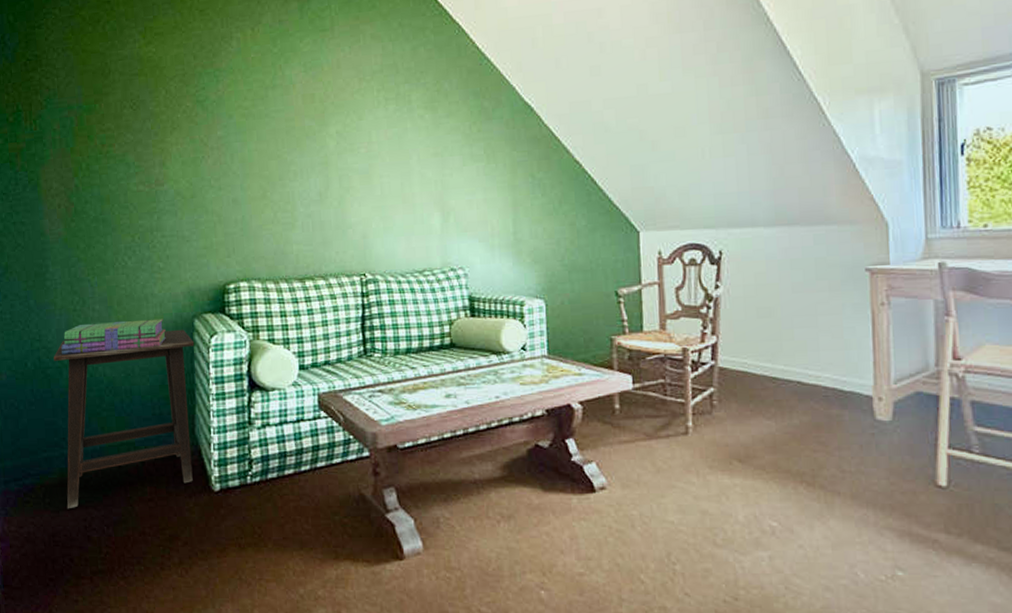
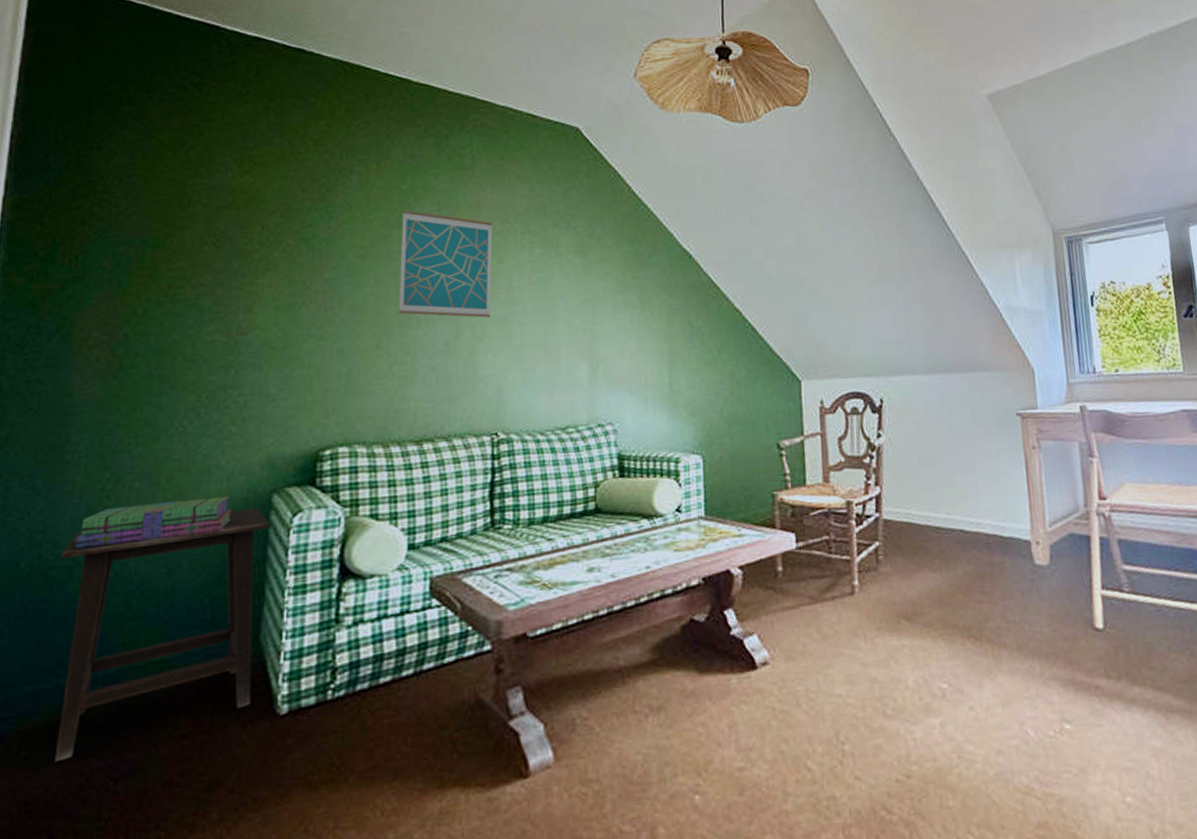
wall art: none [275,71,355,171] -> present [398,209,493,318]

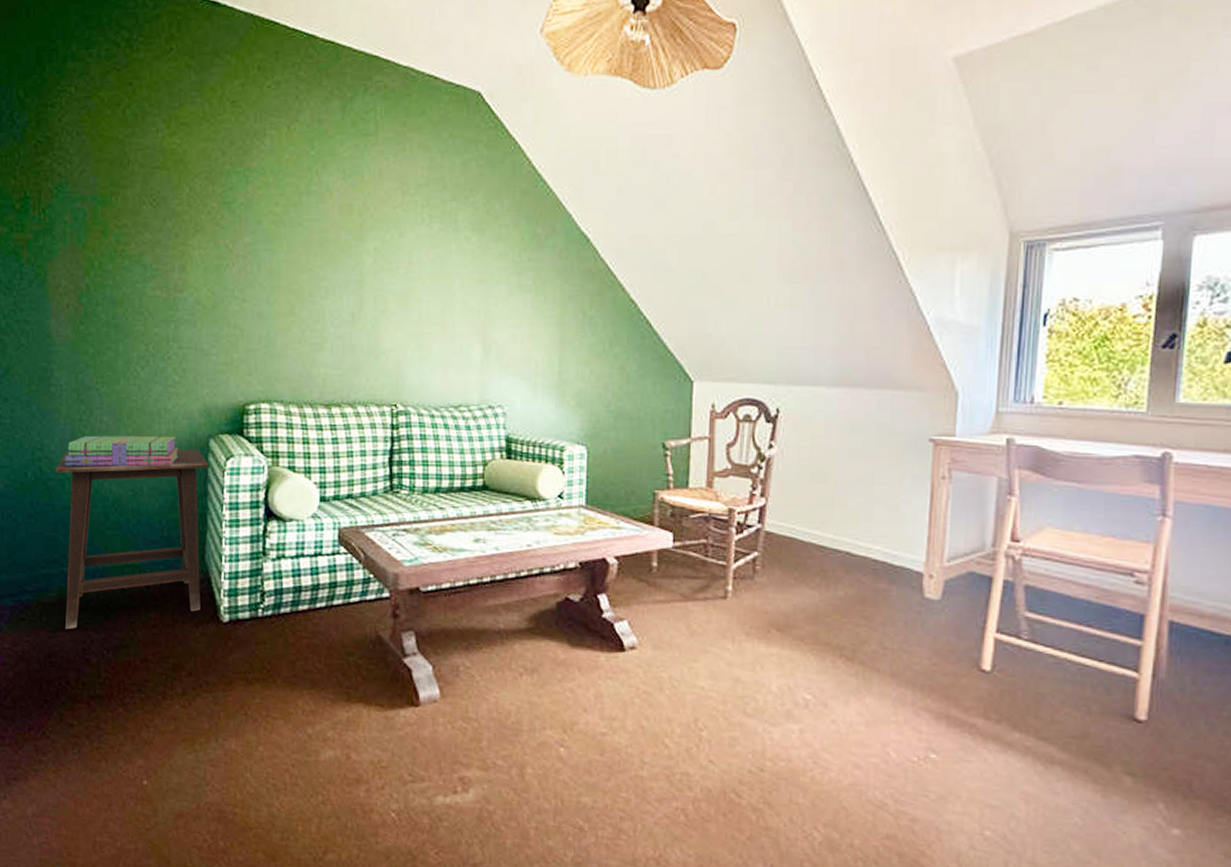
wall art: present [398,209,493,318] -> none [309,176,394,291]

